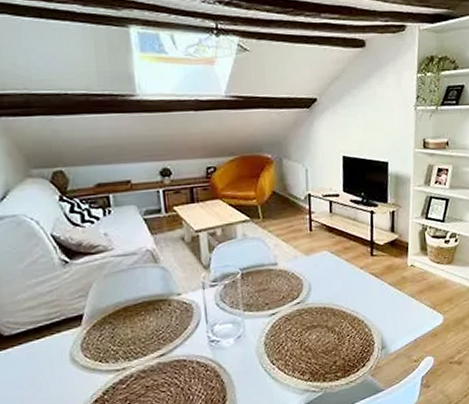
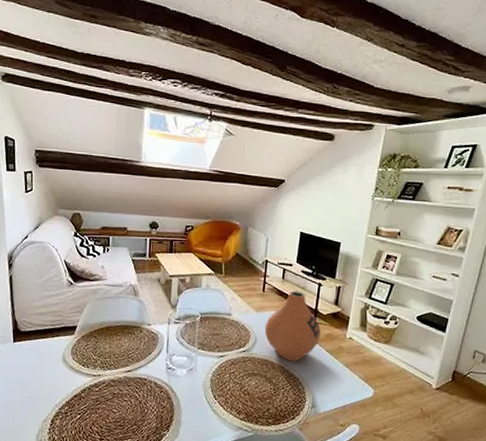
vase: none [318,223,382,304] -> present [264,290,322,362]

